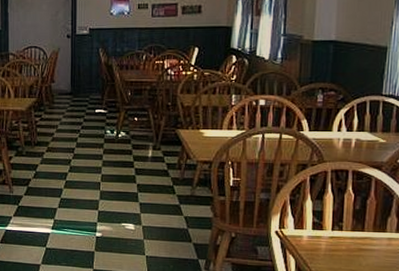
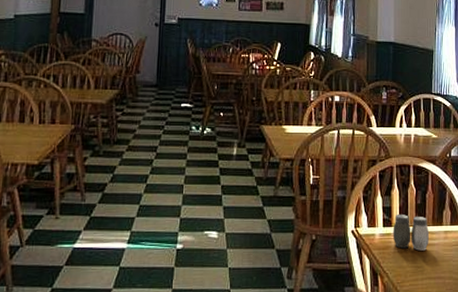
salt and pepper shaker: none [323,219,368,255] -> present [392,214,429,251]

